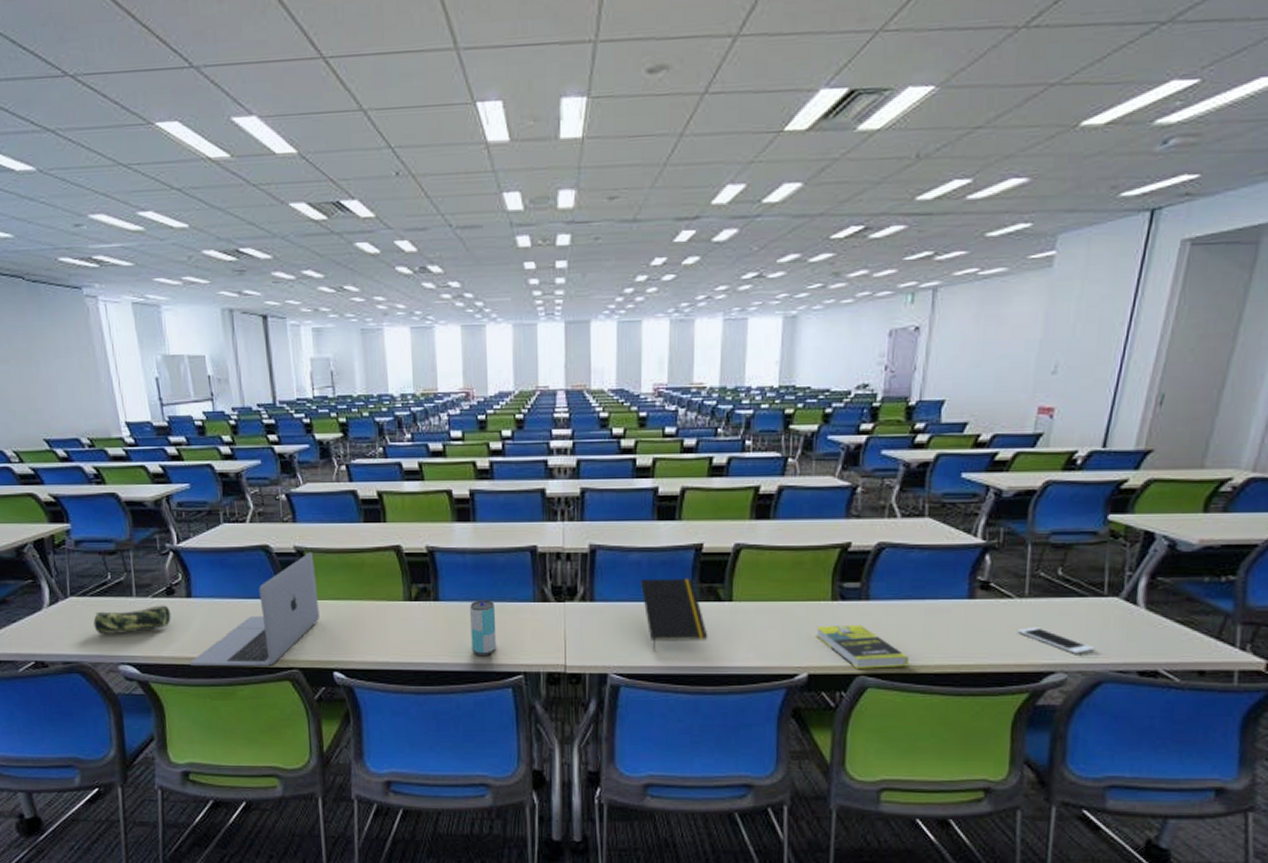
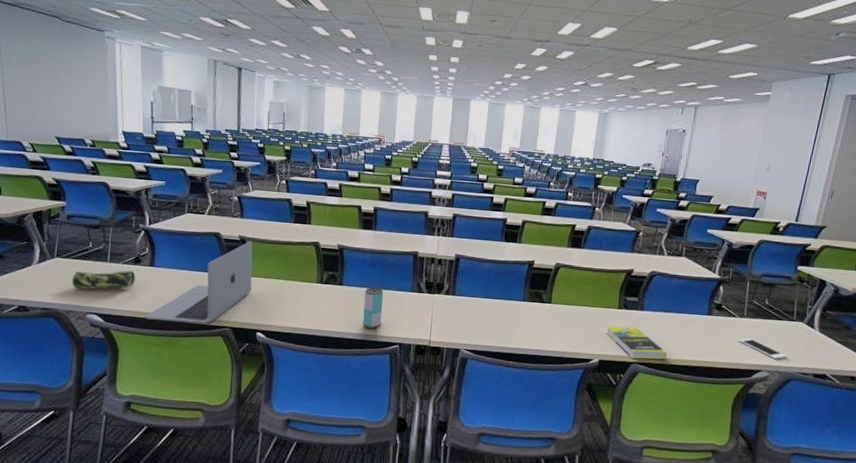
notepad: present [640,579,708,650] -> none [488,282,533,334]

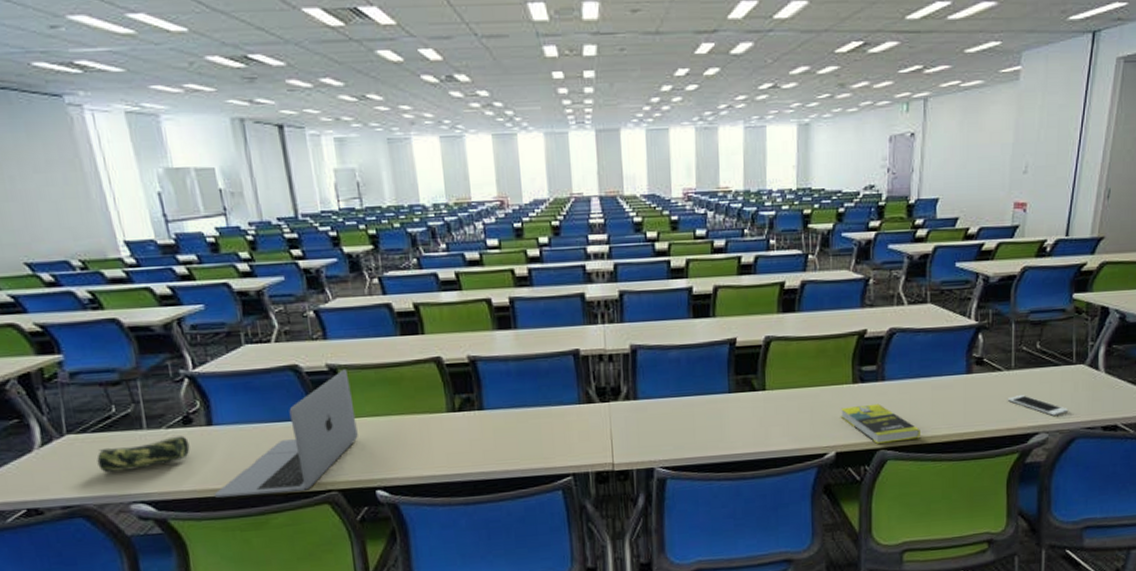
beverage can: present [363,287,384,330] -> none [515,405,545,462]

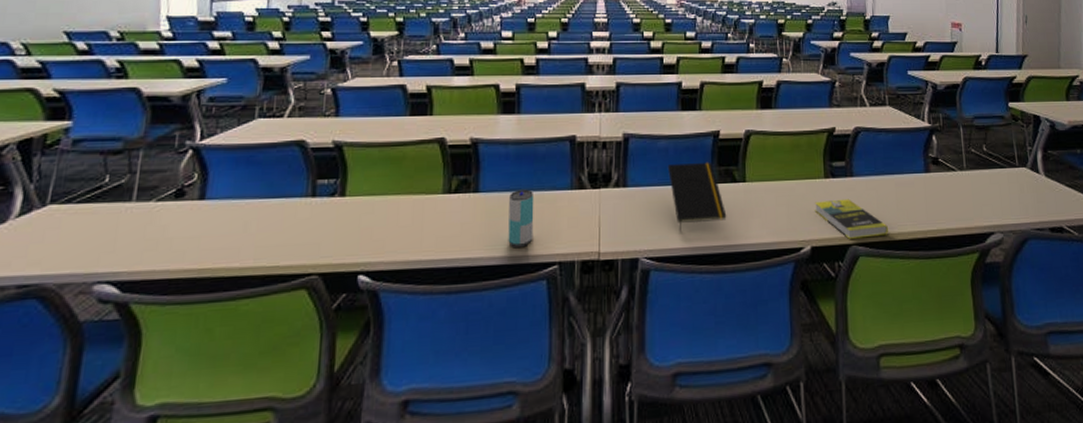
pencil case: present [96,436,190,472] -> none [72,210,176,247]
laptop: present [213,369,358,498] -> none [186,146,353,279]
beverage can: none [515,405,545,462] -> present [508,189,534,249]
notepad: none [680,372,746,441] -> present [667,163,727,232]
cell phone: present [1007,395,1068,416] -> none [963,195,1017,216]

